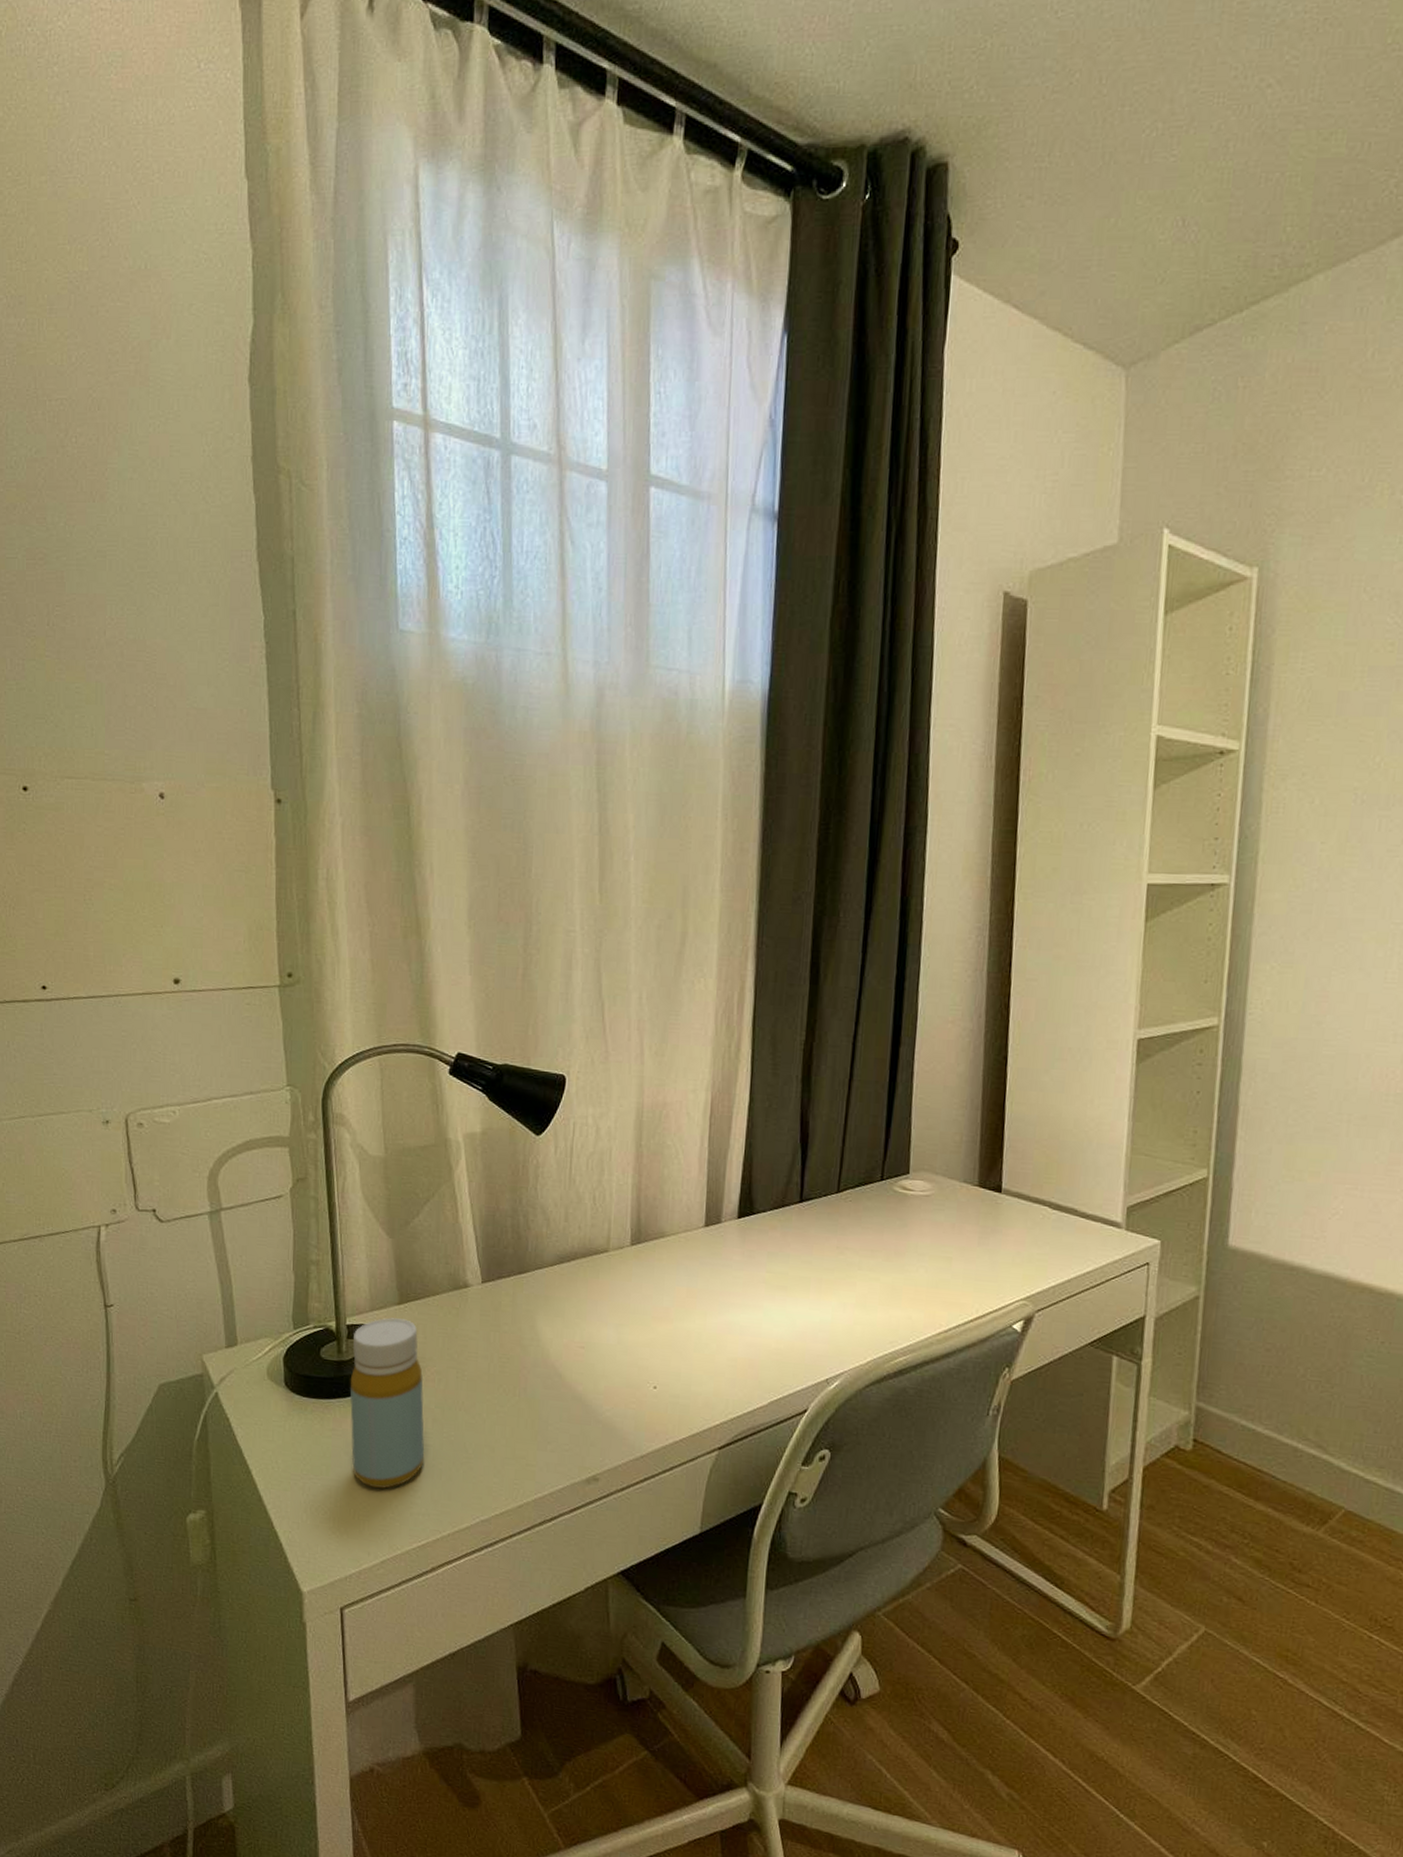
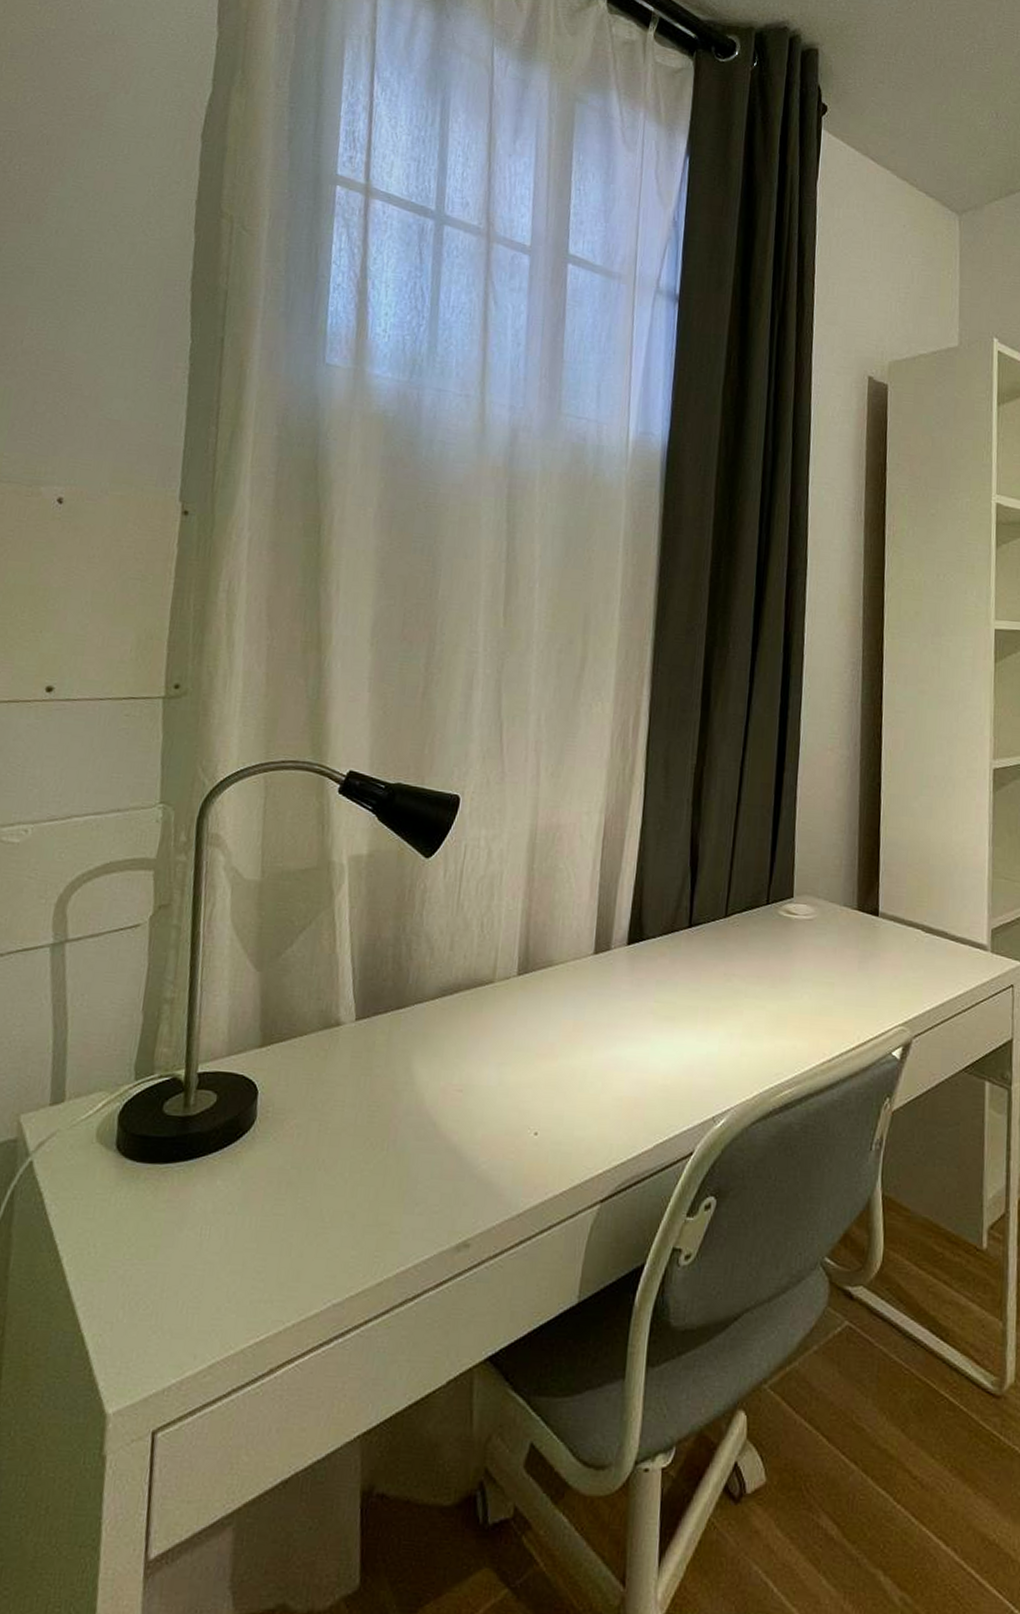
bottle: present [350,1317,424,1489] -> none [186,1063,280,1272]

